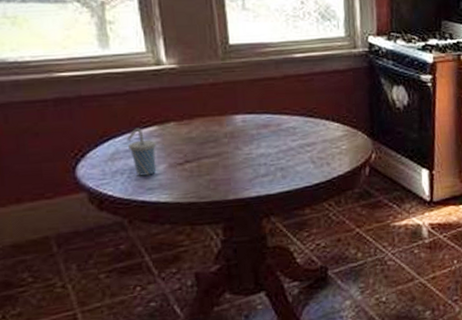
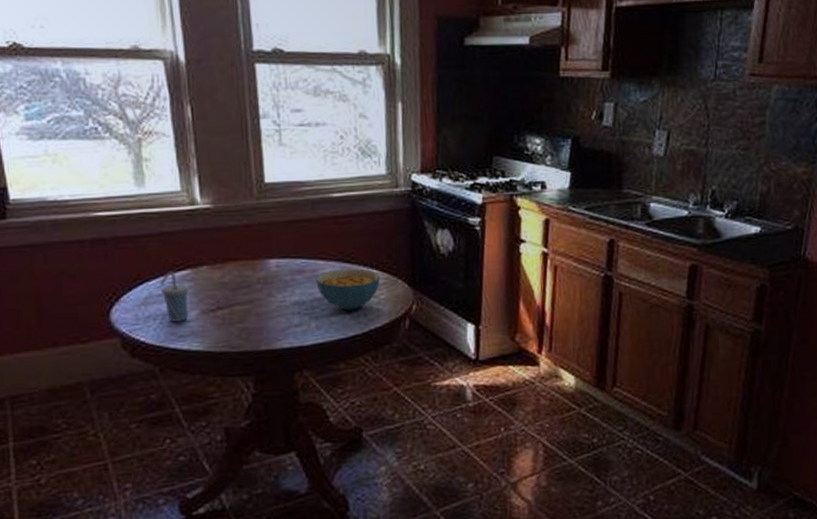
cereal bowl: none [281,122,342,161] -> present [316,269,381,311]

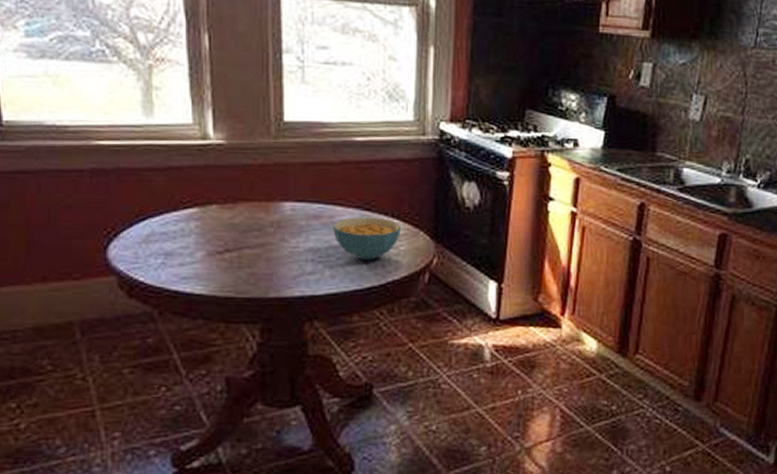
cup: present [160,271,189,322] -> none [164,208,195,263]

